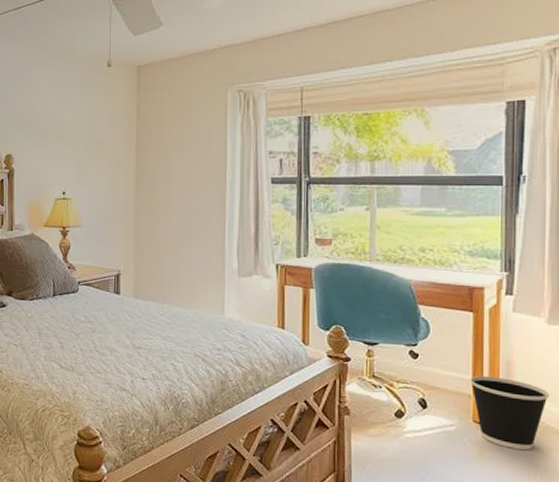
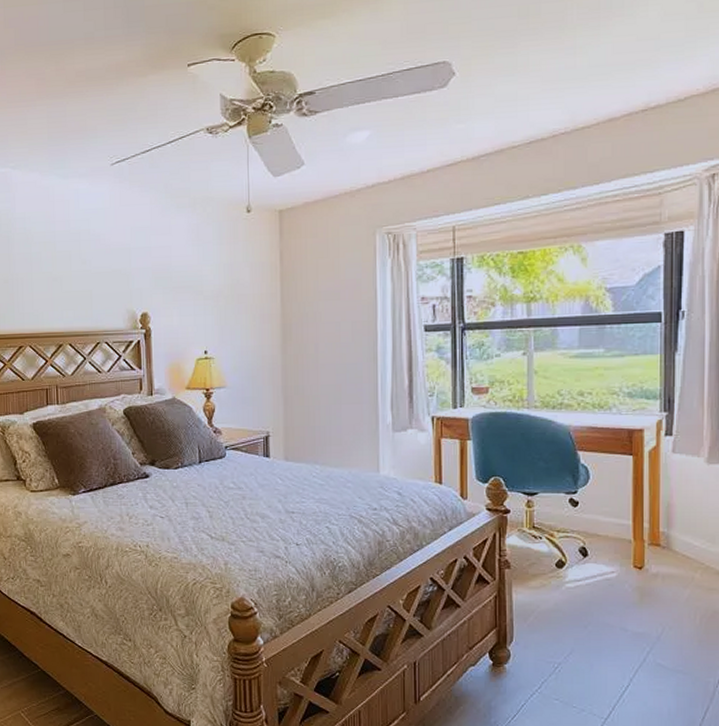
wastebasket: present [470,375,550,450] -> none [630,520,710,592]

